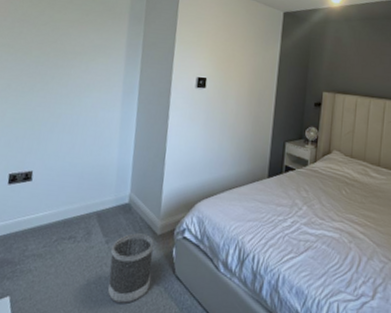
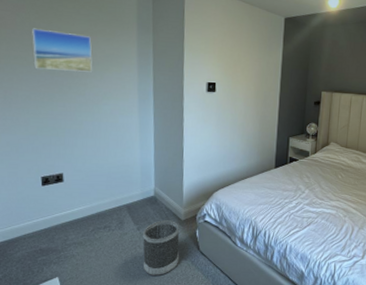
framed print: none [20,16,81,63] -> present [32,28,93,72]

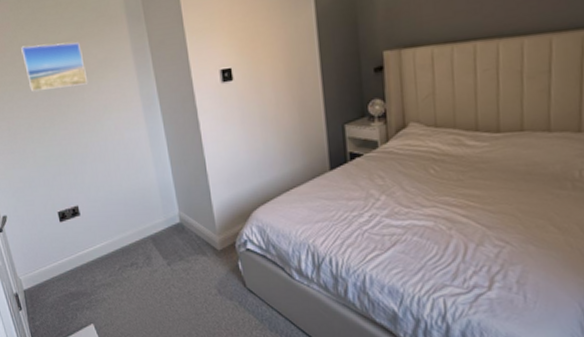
wastebasket: present [143,220,180,276] -> none [175,251,224,320]

